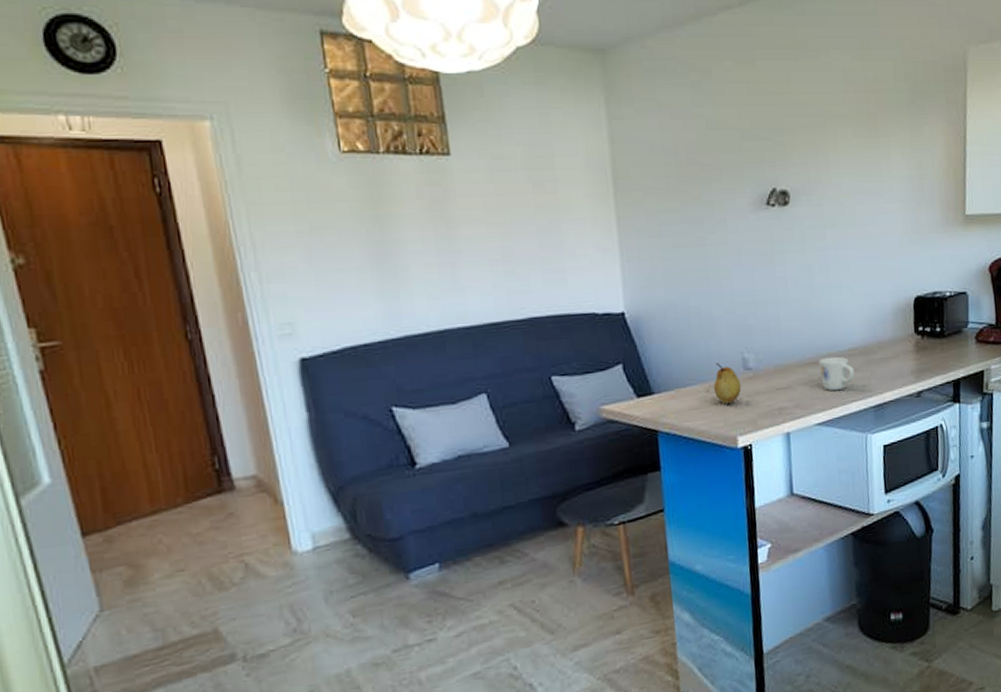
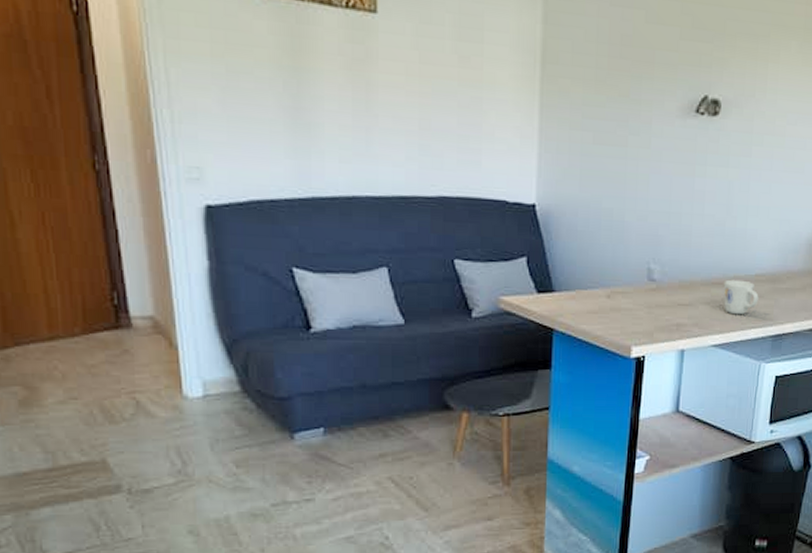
fruit: present [713,363,742,404] -> none [614,270,643,312]

